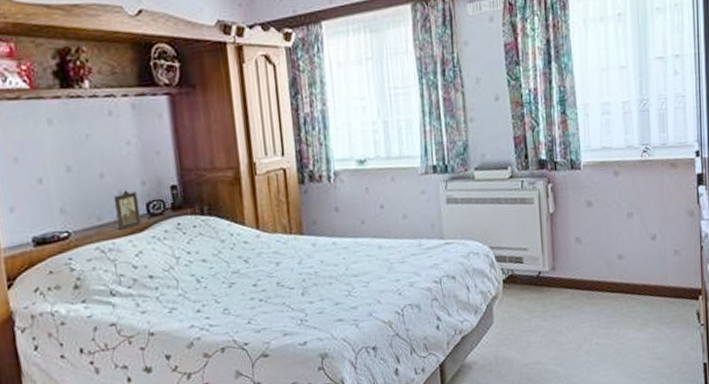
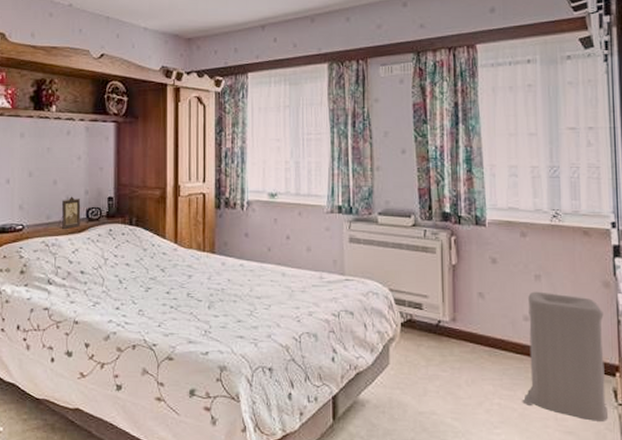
laundry basket: none [618,228,692,344] -> present [522,291,608,421]

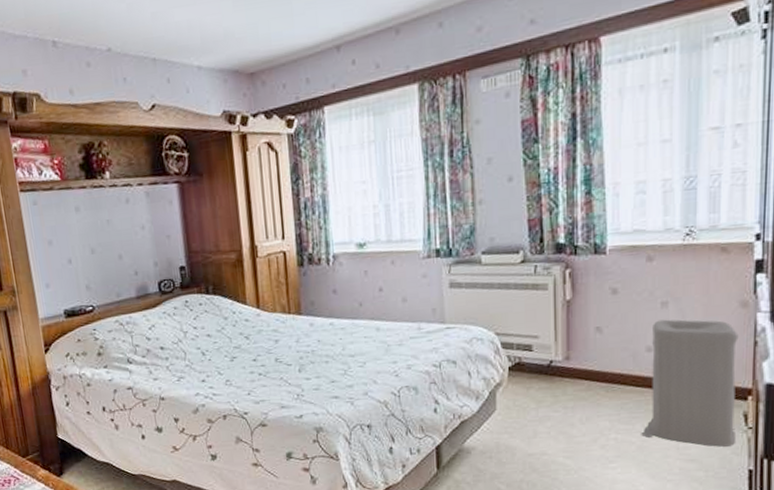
photo frame: present [57,196,81,229] -> none [129,270,154,305]

